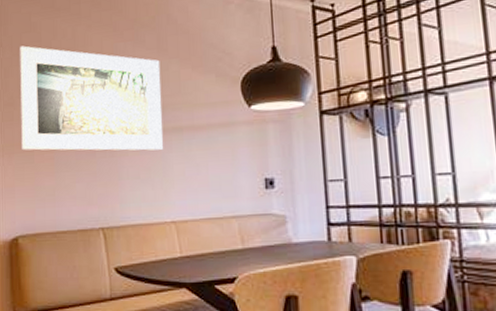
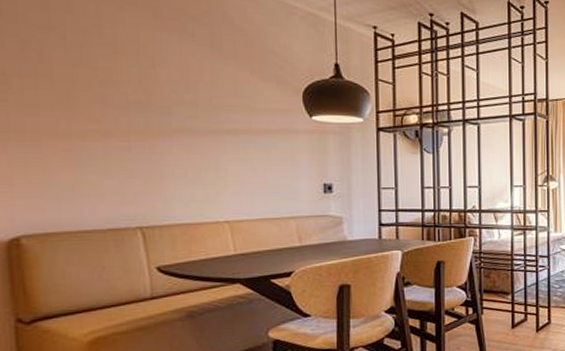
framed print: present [19,45,163,151] -> none [13,13,216,150]

